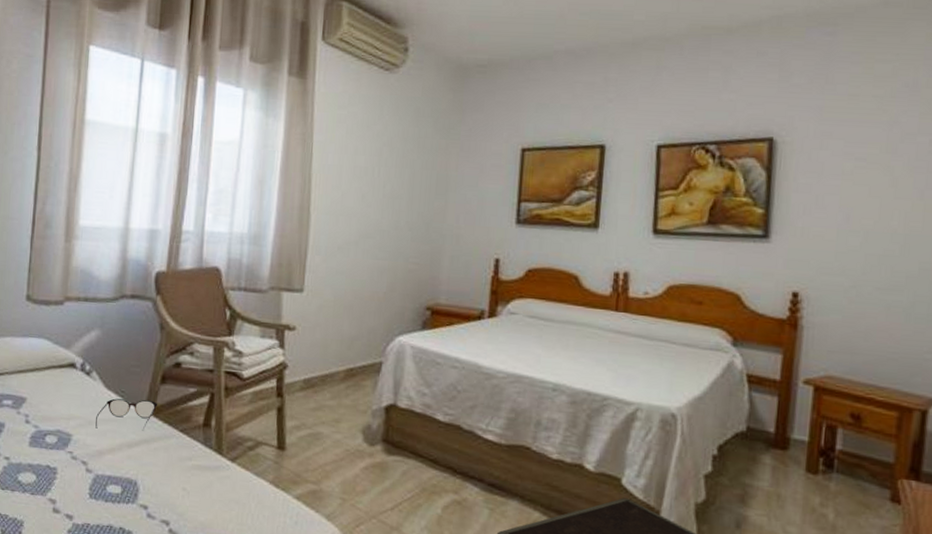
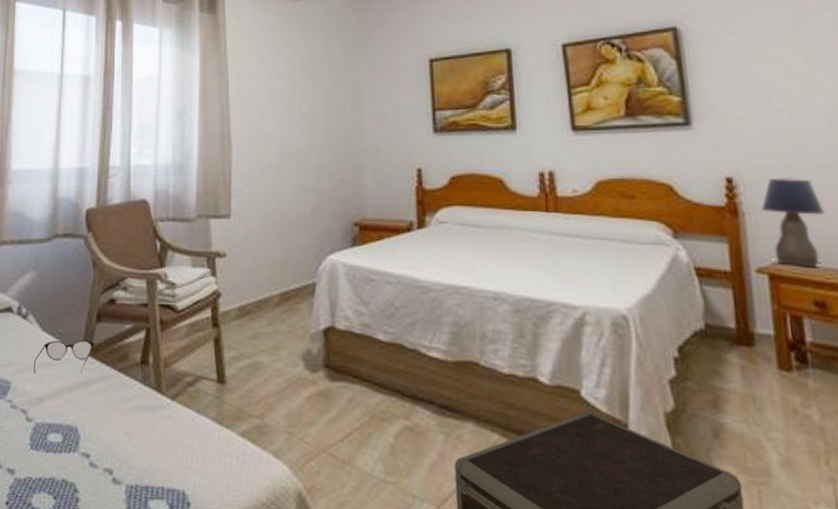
table lamp: none [819,295,878,383] -> present [761,176,825,268]

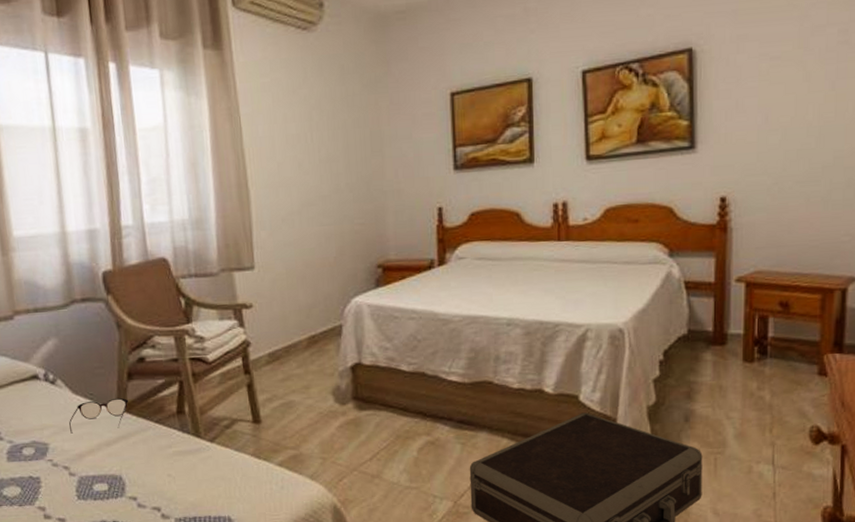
table lamp: present [761,176,825,268] -> none [747,192,800,275]

